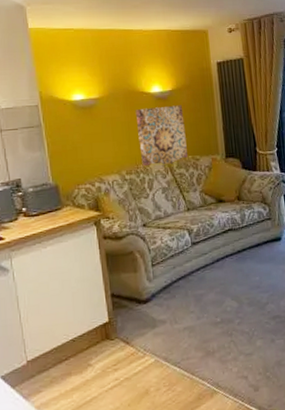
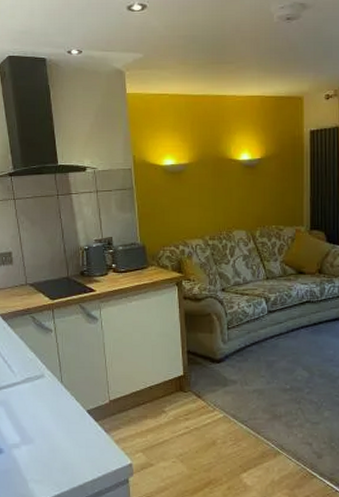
wall art: present [135,105,188,168] -> none [222,174,271,235]

